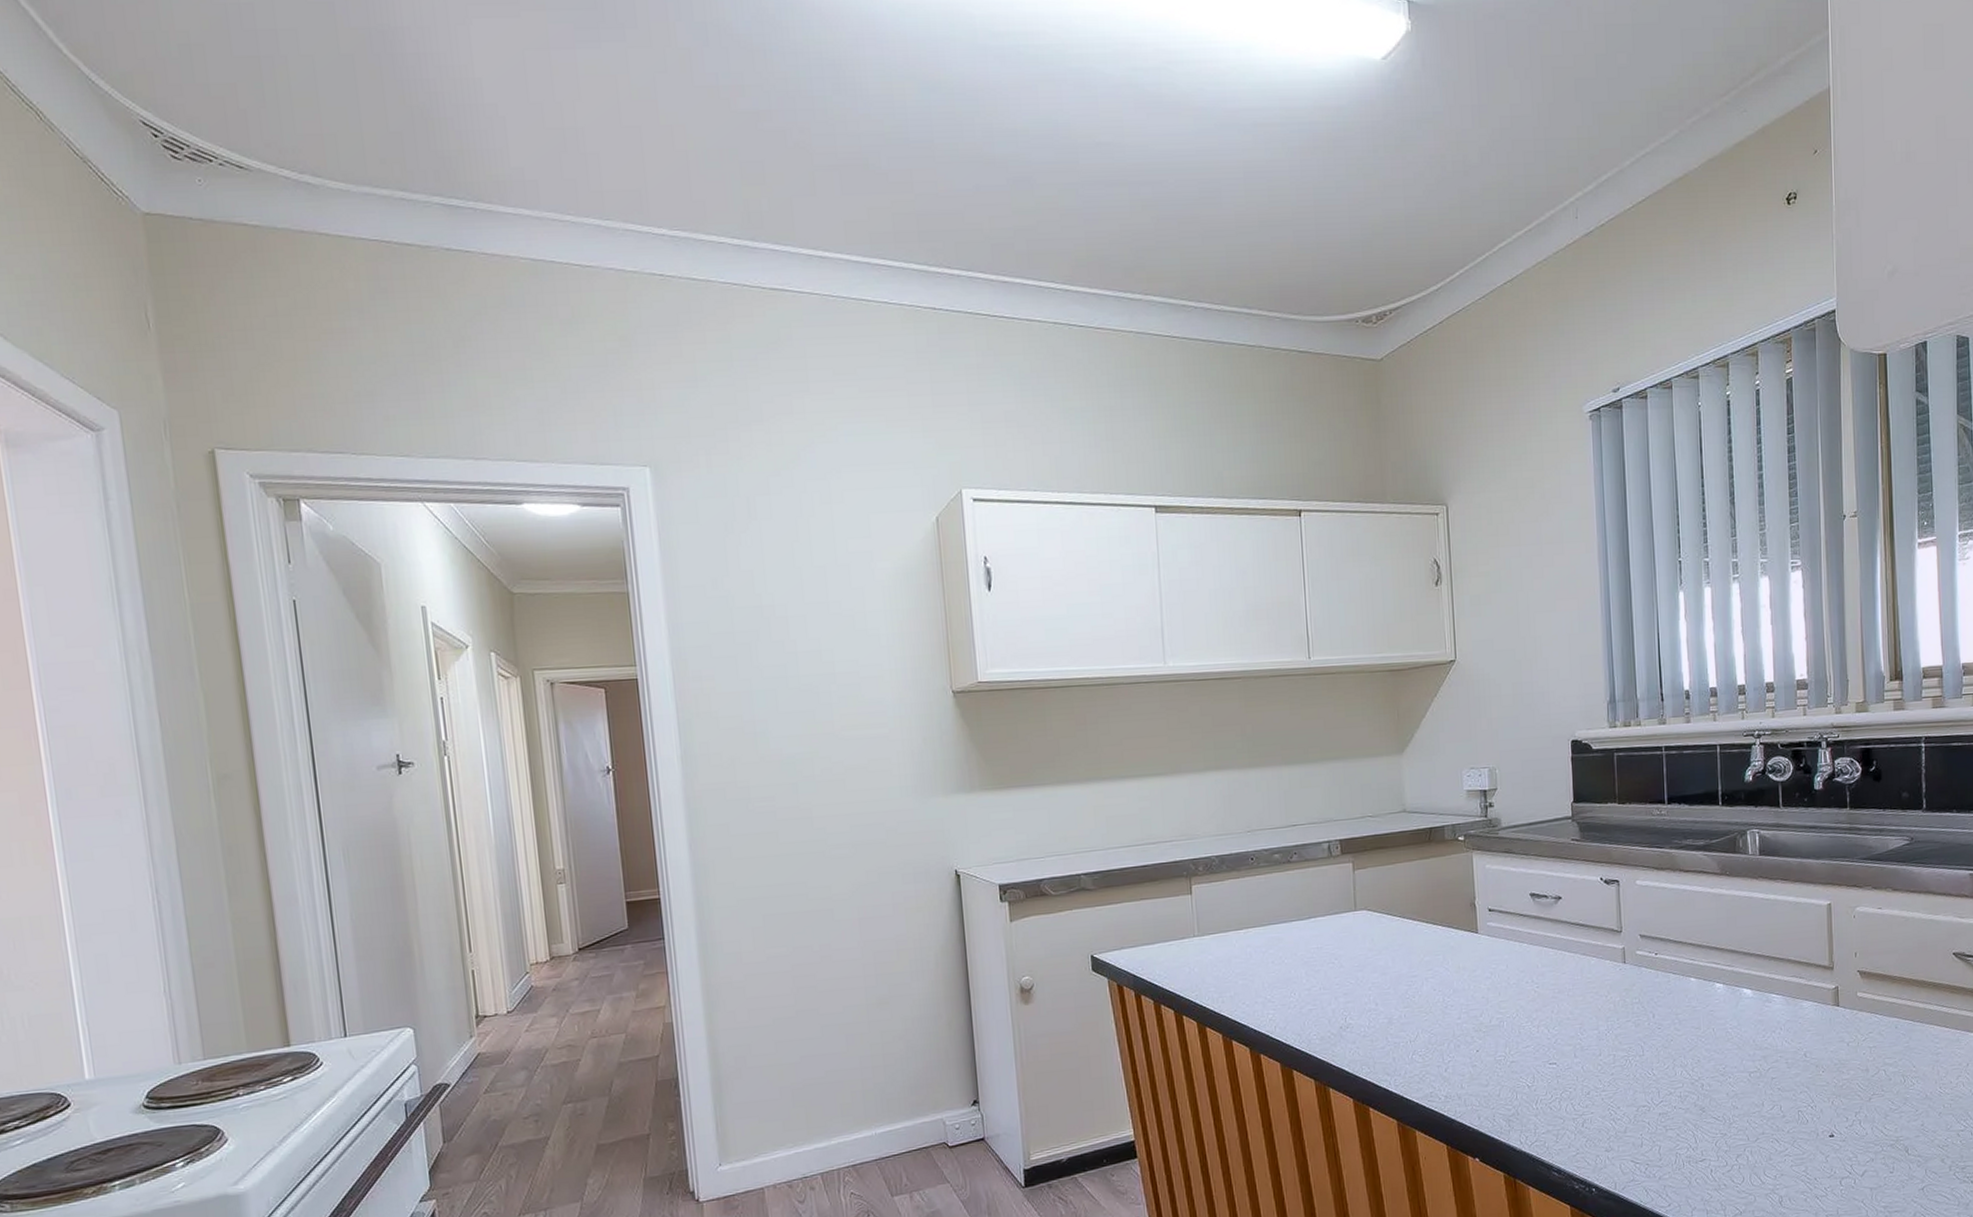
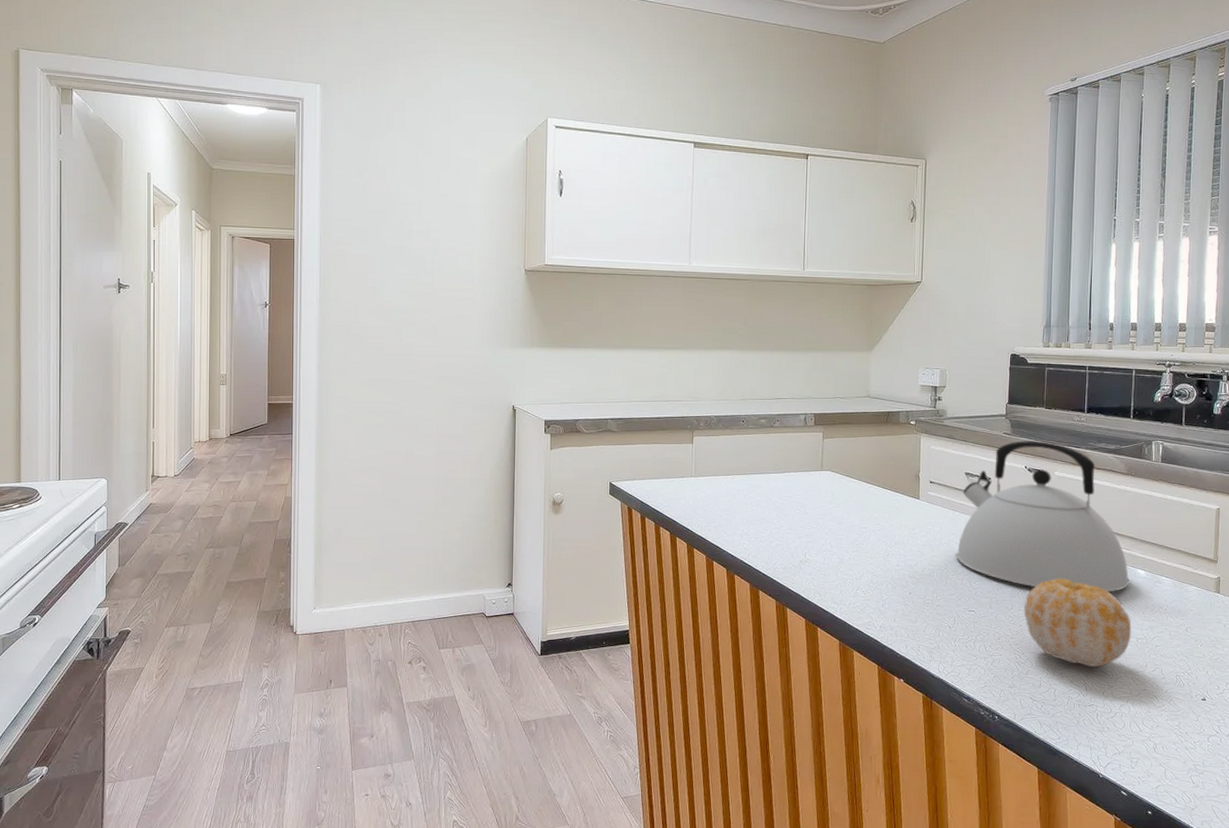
kettle: none [1528,844,1735,1025] -> present [956,439,1130,593]
fruit: none [1614,1010,1743,1114] -> present [1024,578,1132,668]

